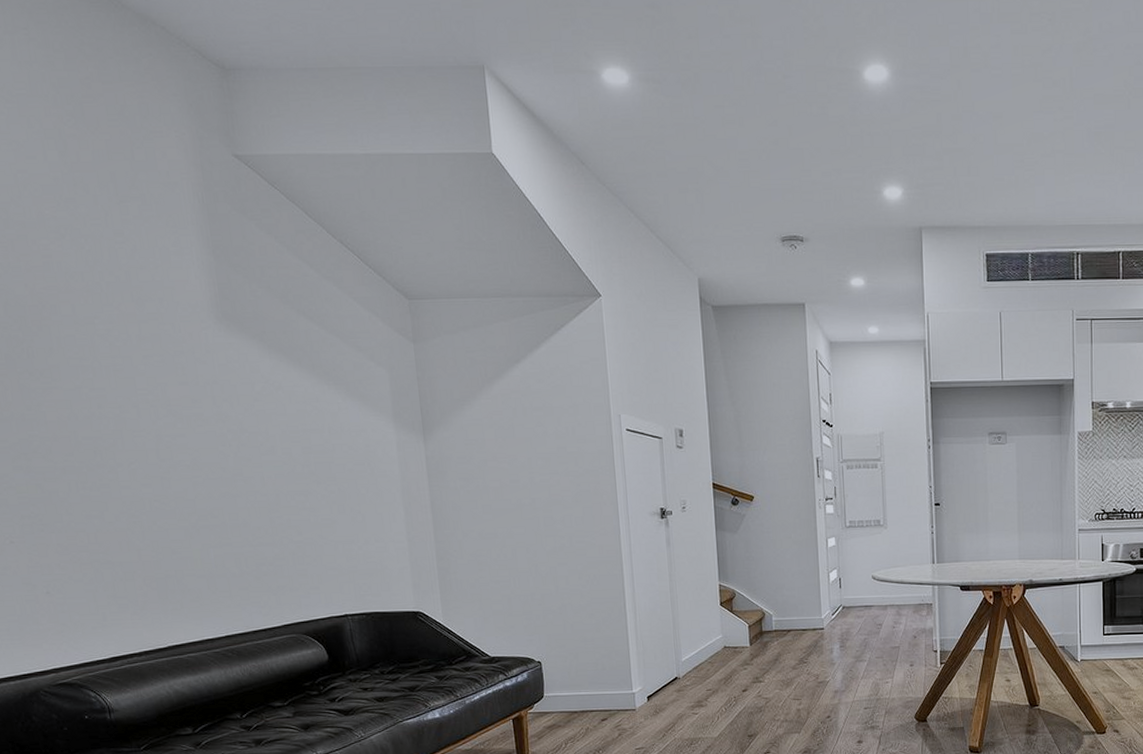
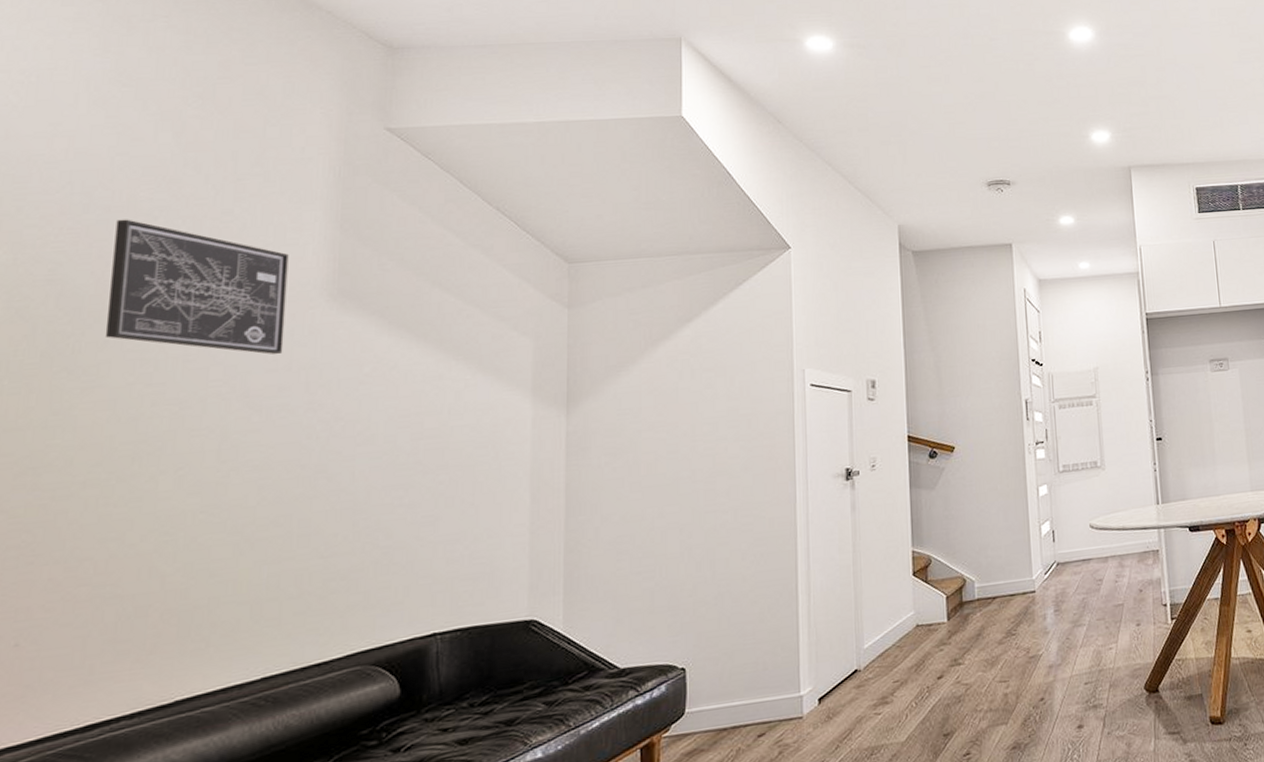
wall art: none [33,235,189,369] -> present [105,219,289,355]

